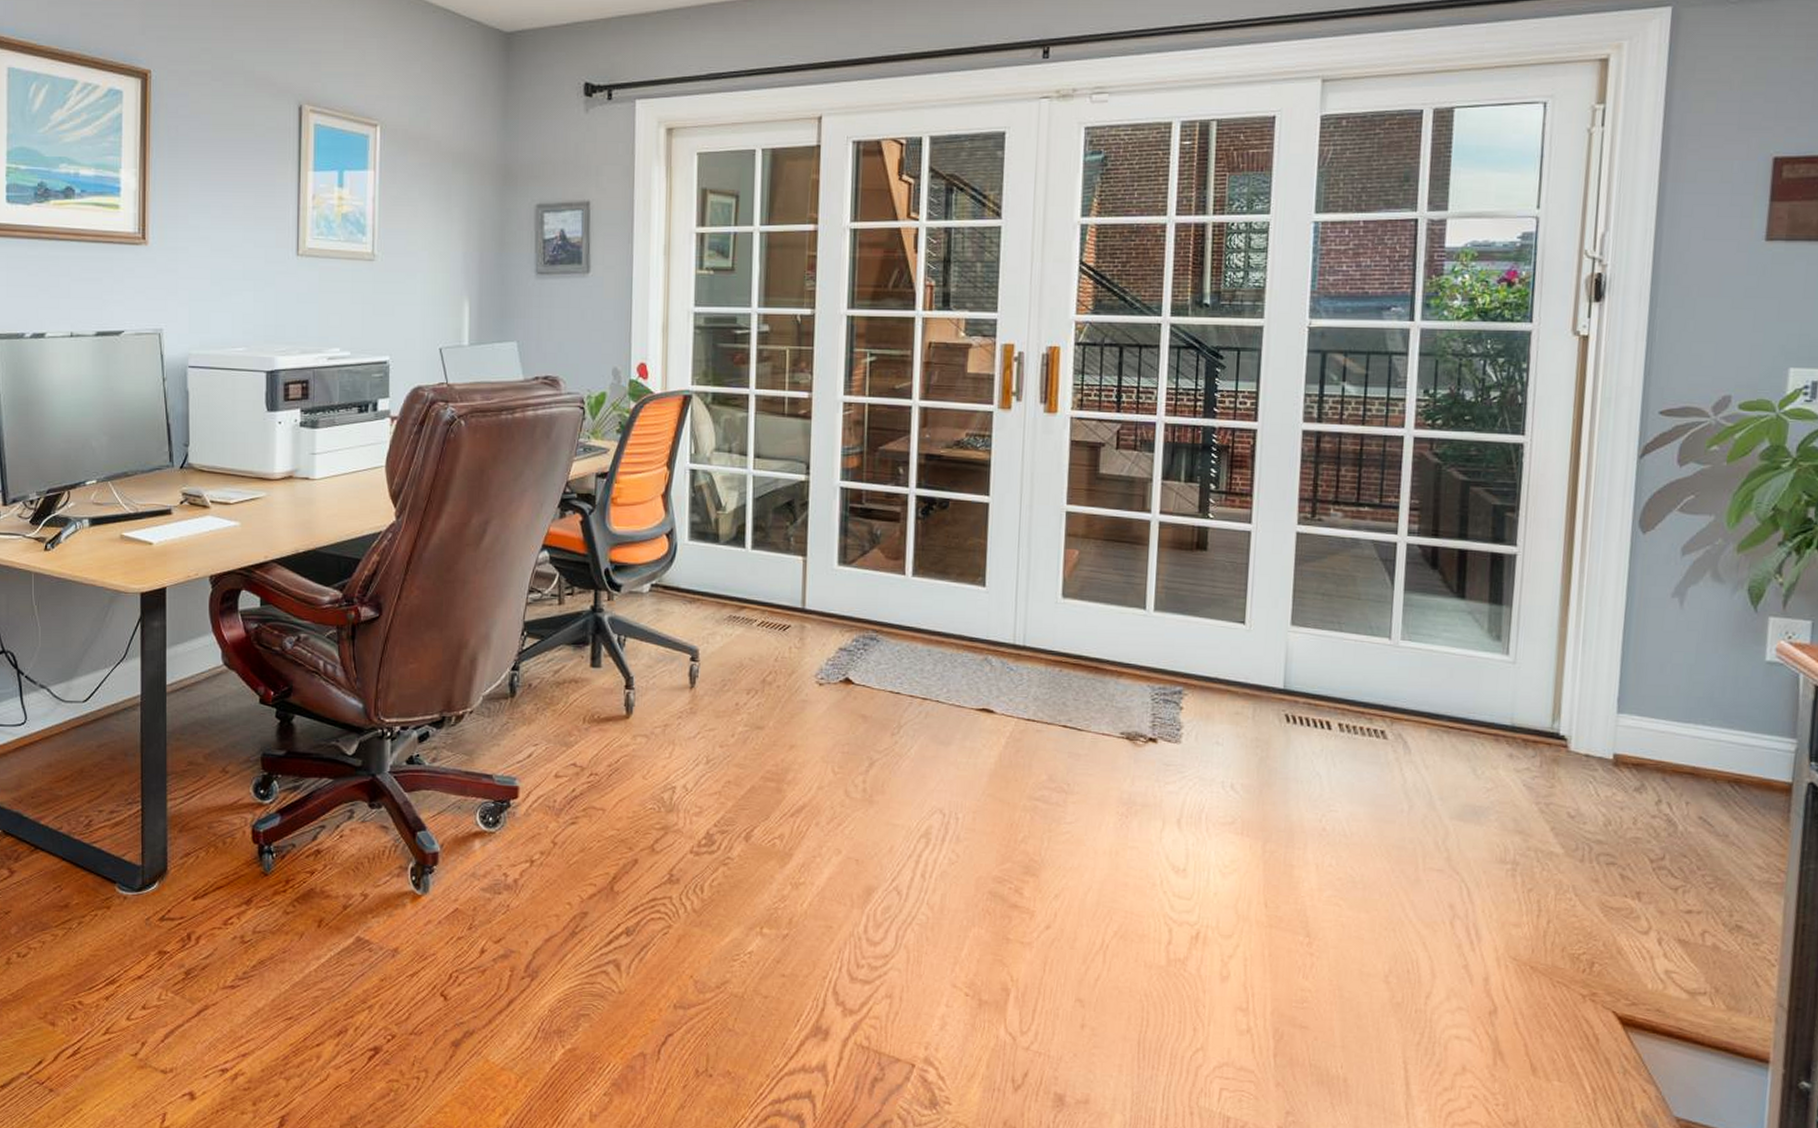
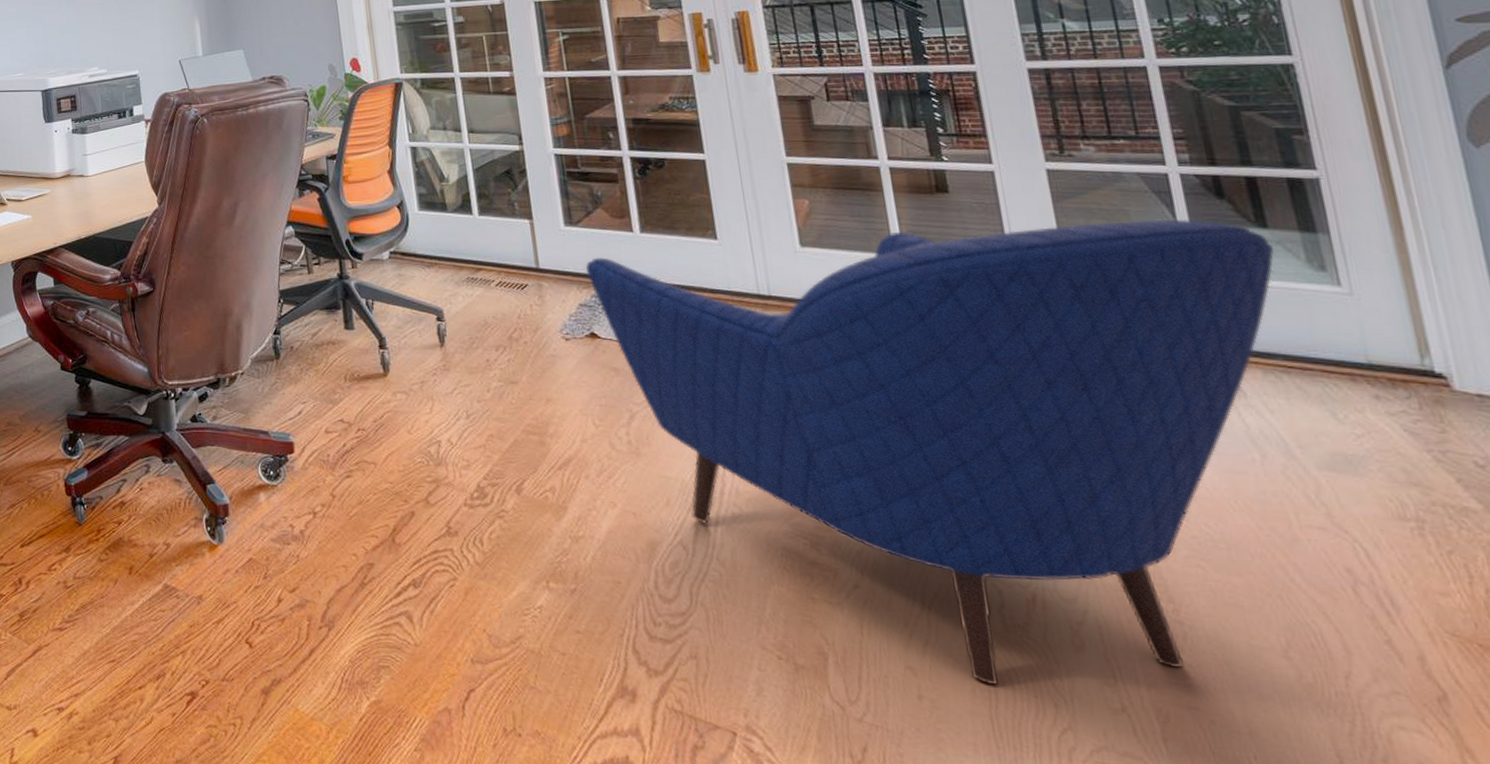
armchair: none [851,585,1465,1013] -> present [585,219,1274,685]

